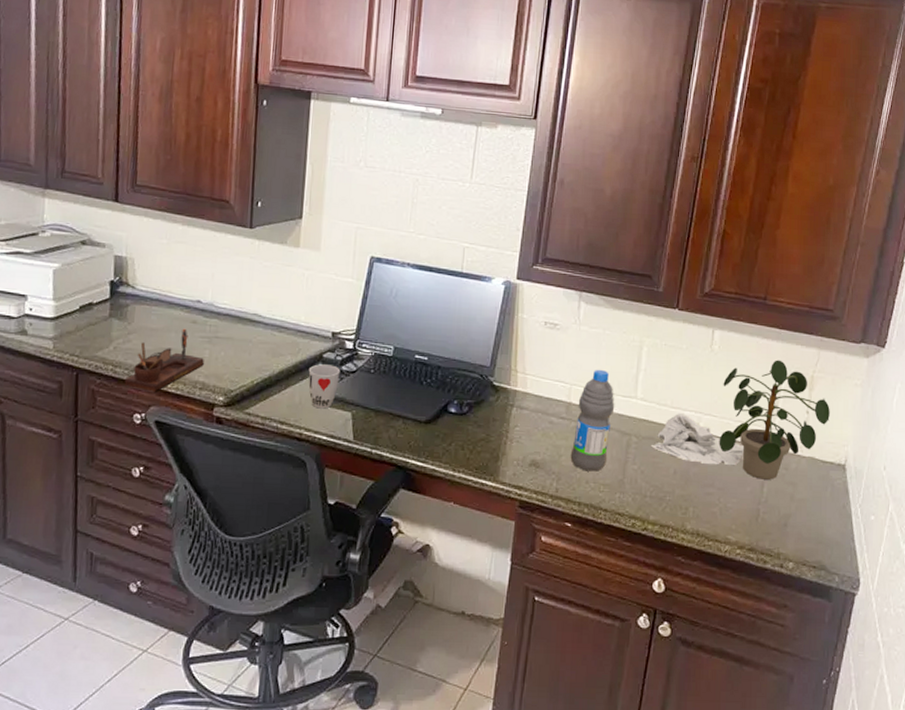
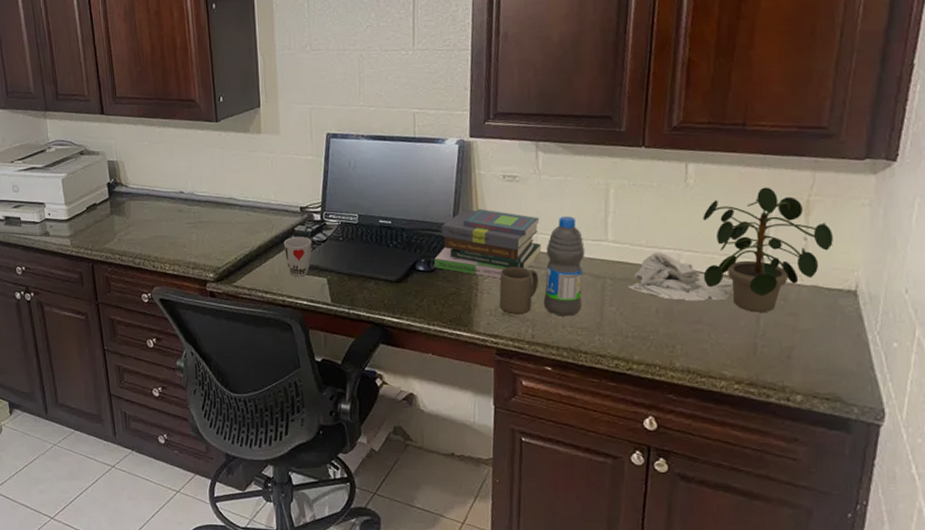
desk organizer: present [124,328,204,394] -> none [130,217,193,276]
books: none [466,352,576,427] -> present [433,209,542,278]
mug: none [527,416,569,466] -> present [499,266,539,314]

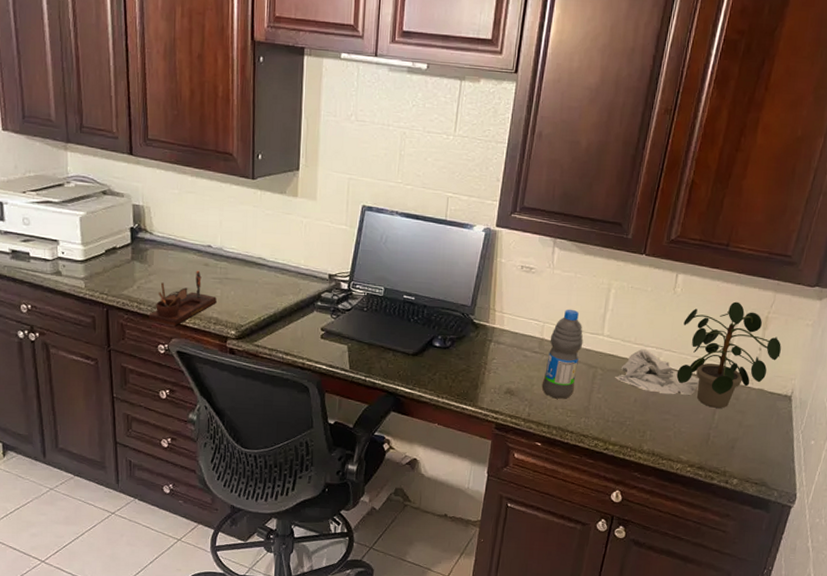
desk organizer: none [130,217,193,276] -> present [148,270,217,327]
cup: present [283,237,312,277] -> none [308,303,337,342]
books: present [433,209,542,278] -> none [449,293,549,360]
mug: present [499,266,539,314] -> none [503,350,541,394]

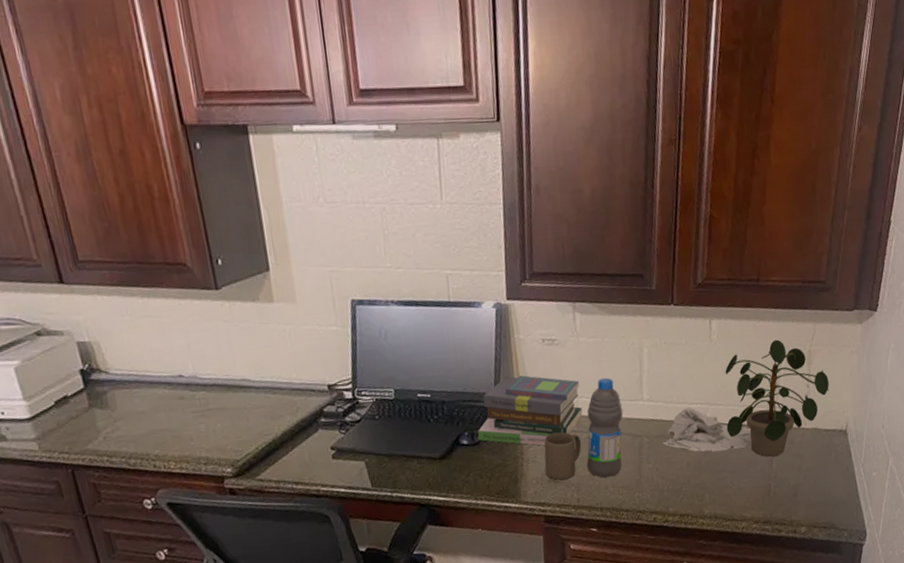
desk organizer: present [148,270,217,327] -> none [124,406,203,477]
books: none [449,293,549,360] -> present [477,375,583,446]
mug: none [503,350,541,394] -> present [544,432,582,480]

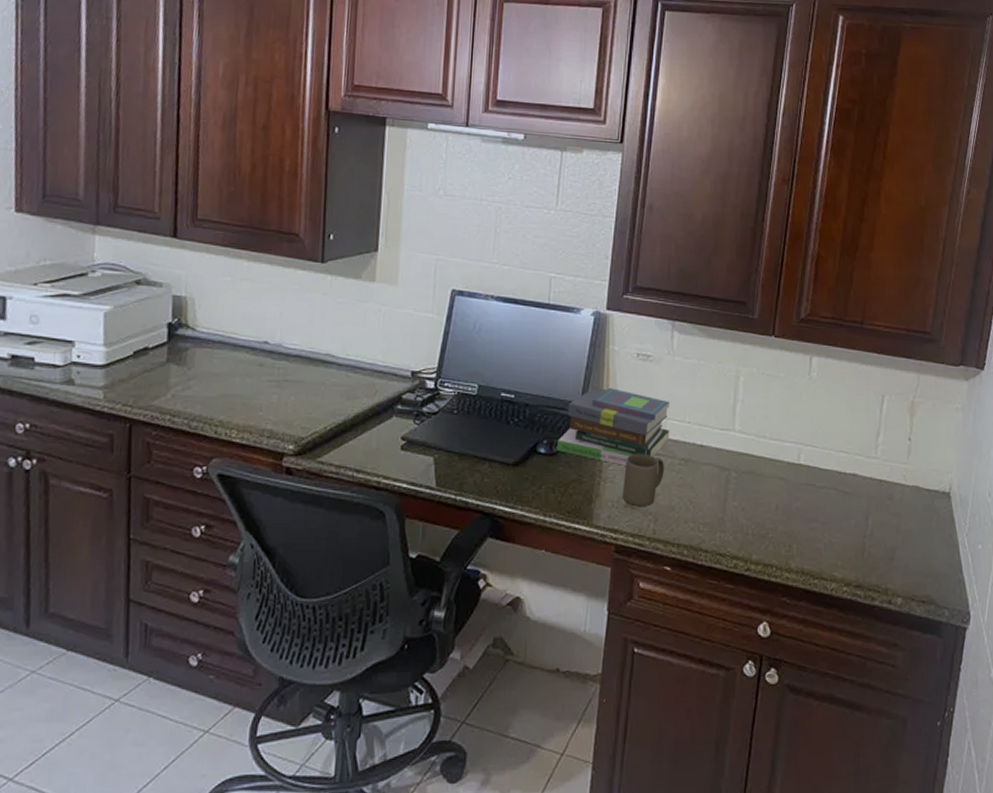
water bottle: present [586,377,623,478] -> none [667,401,713,510]
tissue: present [662,407,752,452] -> none [750,444,848,497]
potted plant: present [725,339,829,457] -> none [821,385,932,511]

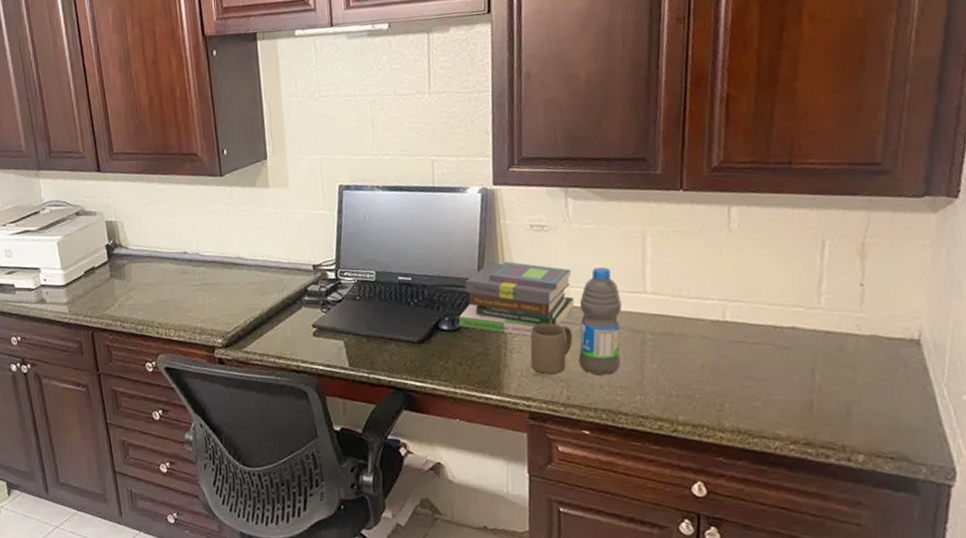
water bottle: none [667,401,713,510] -> present [578,266,622,376]

